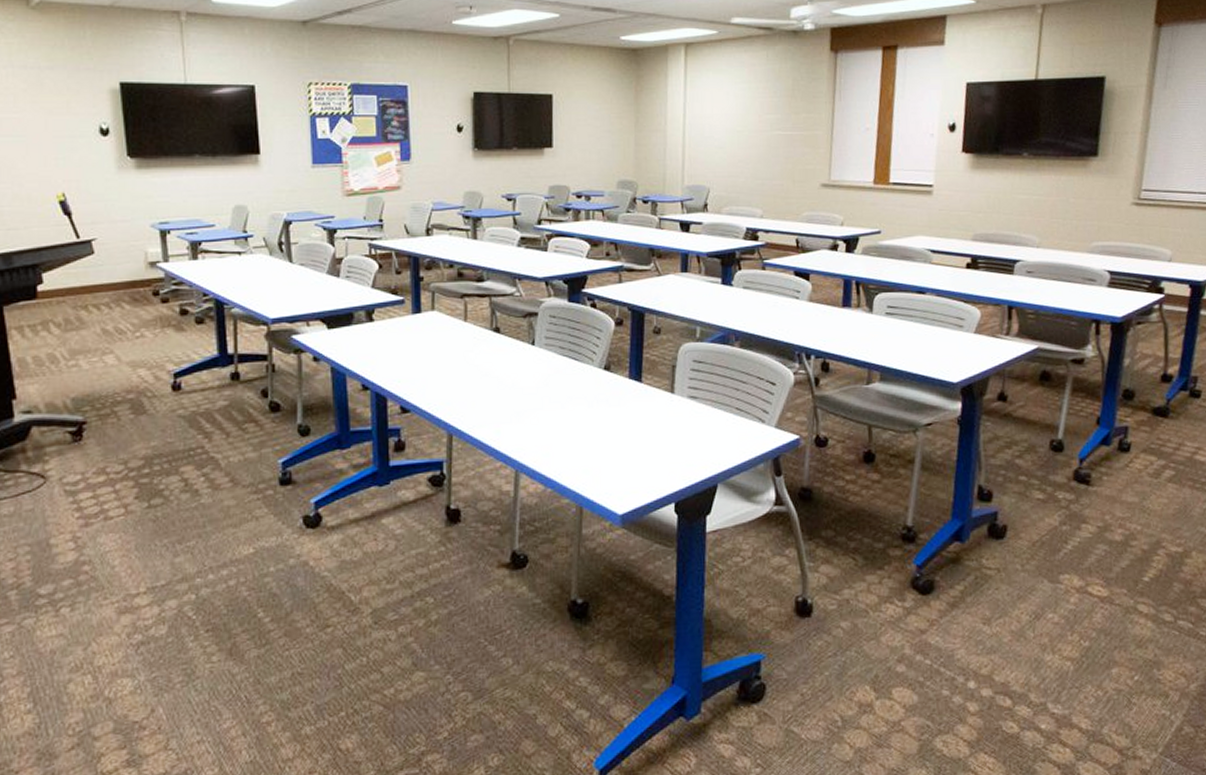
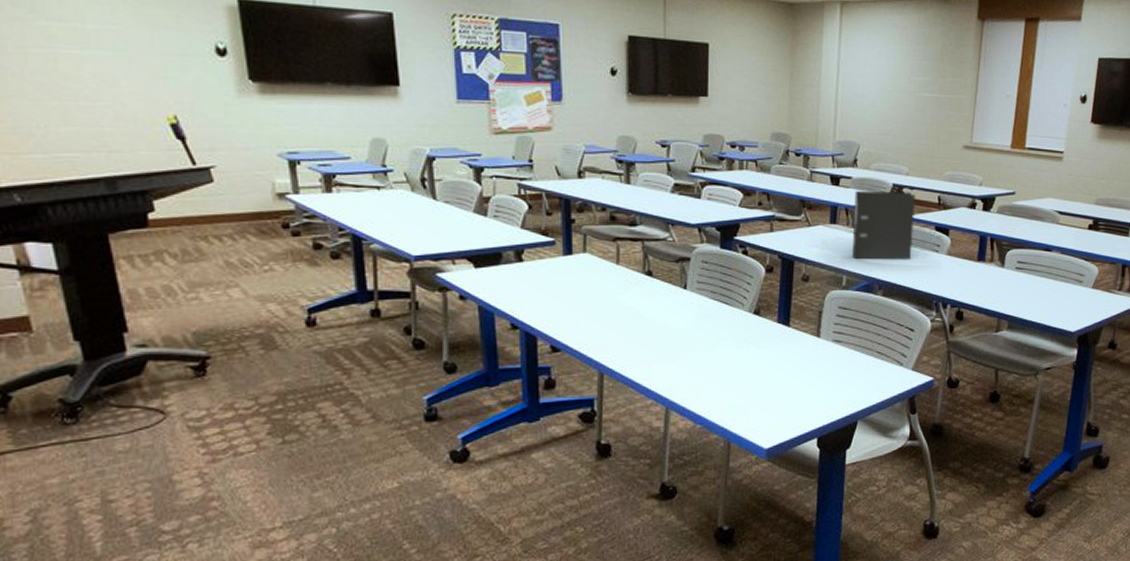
binder: none [704,236,772,310] -> present [851,190,916,260]

